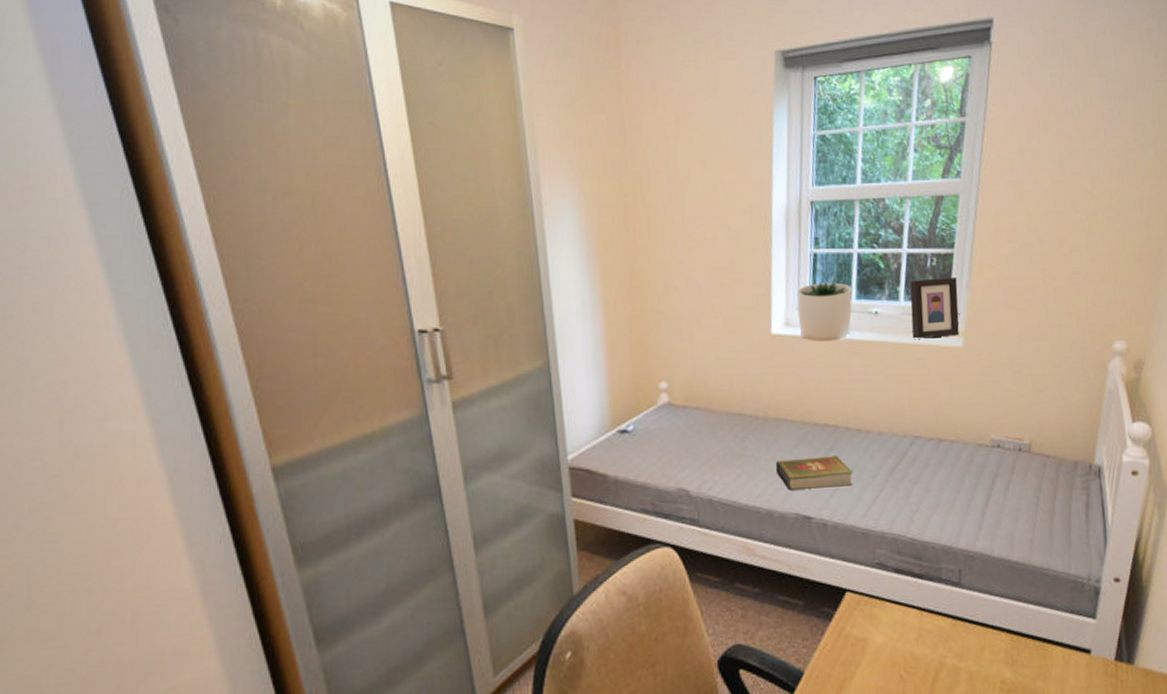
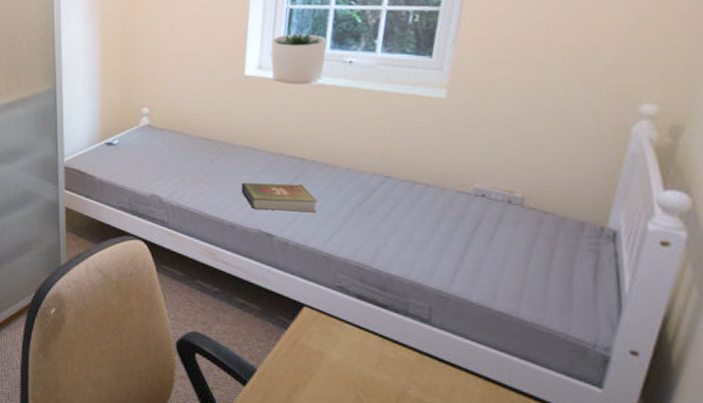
picture frame: present [909,278,959,339] -> none [388,33,443,88]

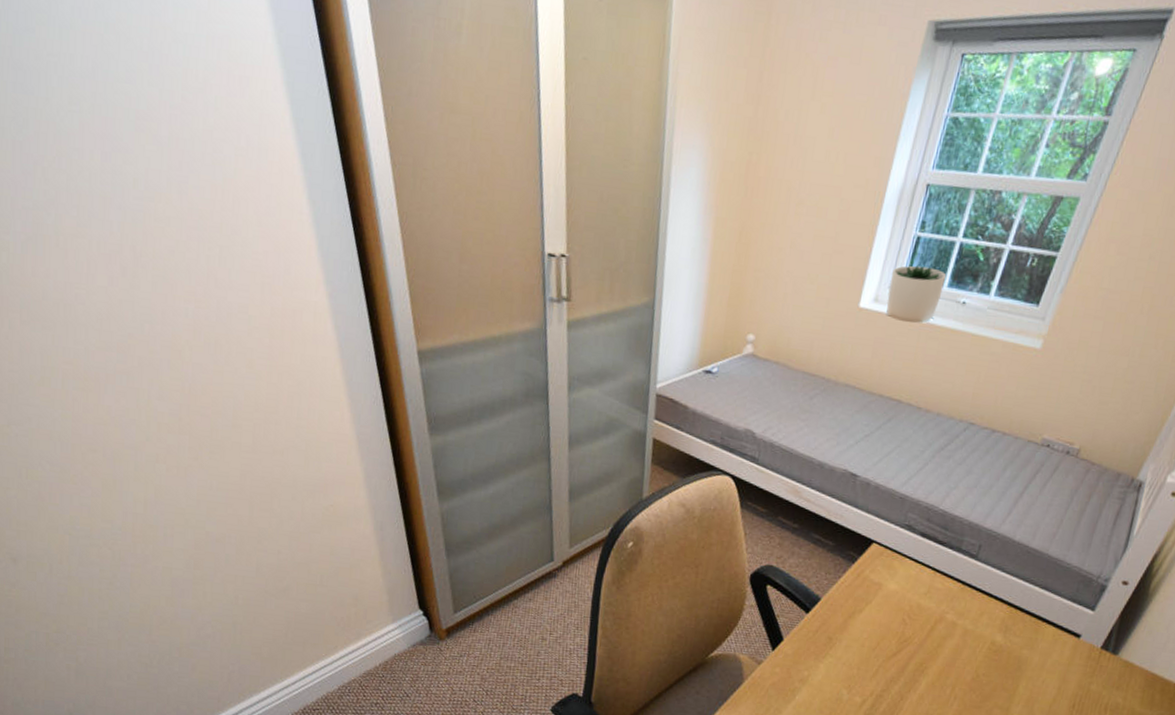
book: present [241,182,318,213] -> none [835,421,906,455]

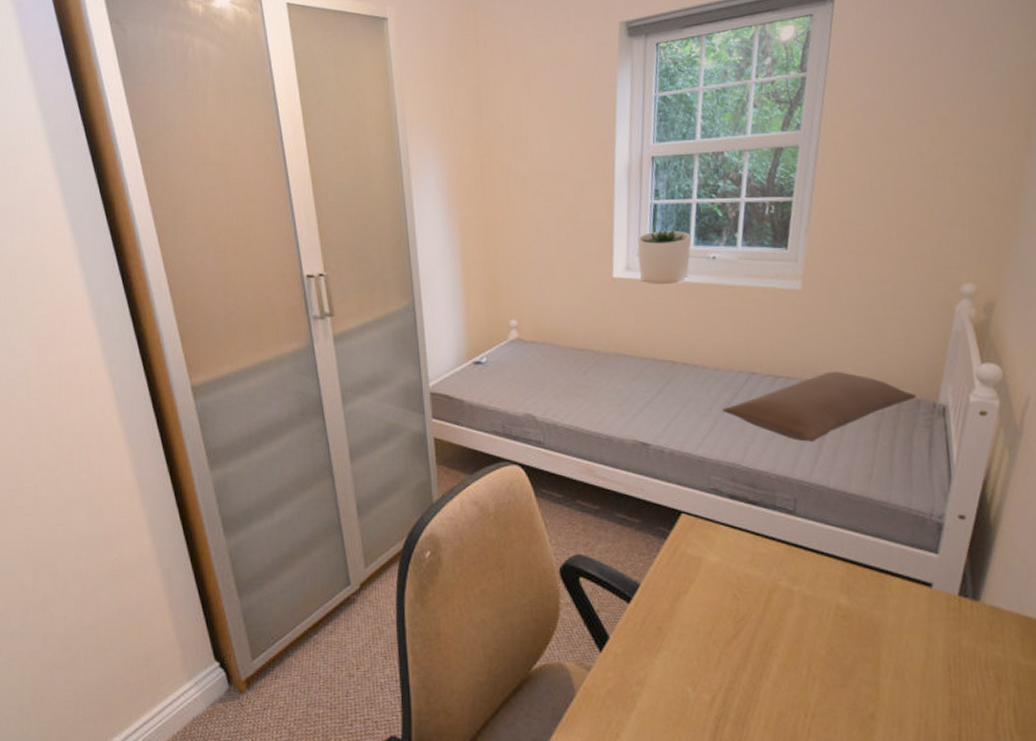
pillow: none [934,433,1120,496] -> present [722,371,918,442]

